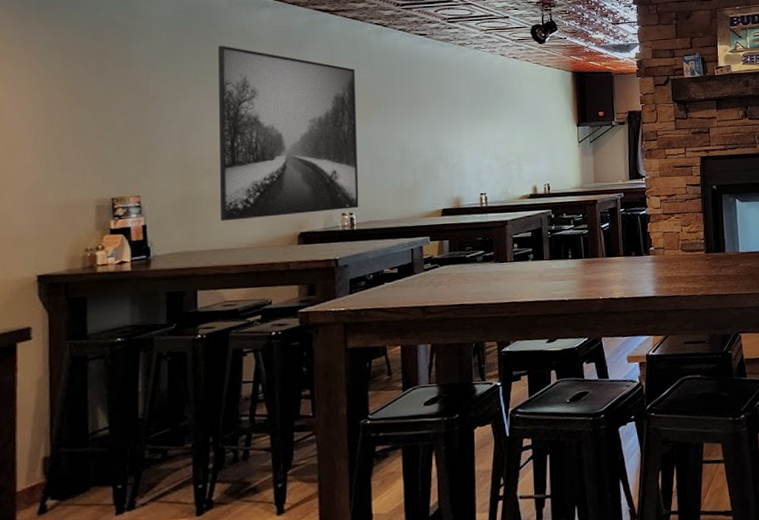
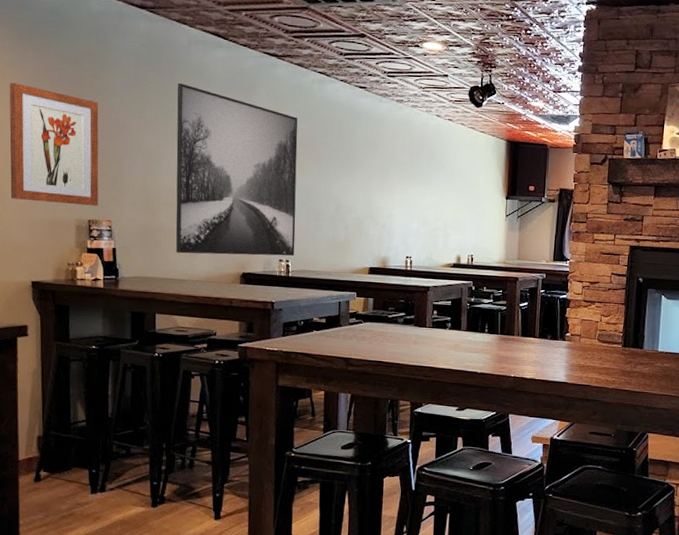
wall art: none [10,60,125,186] -> present [9,83,99,206]

